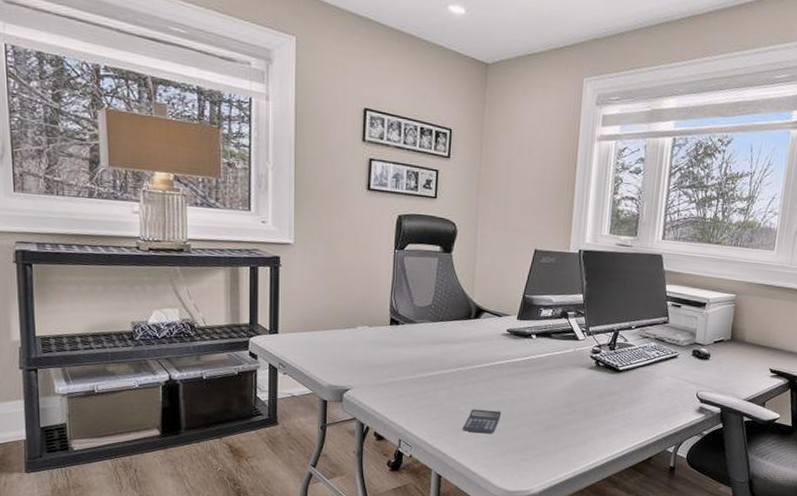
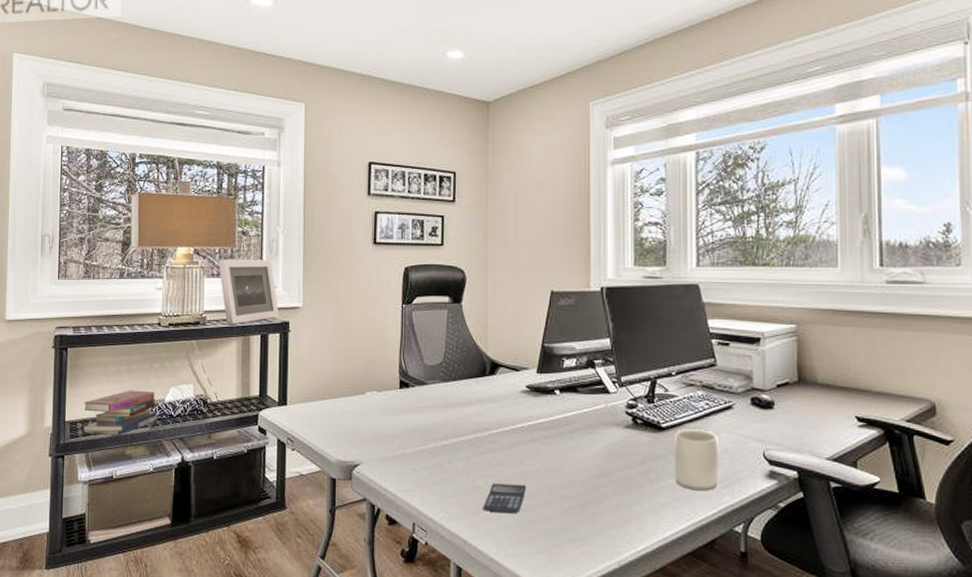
books: none [57,310,141,352] -> present [84,390,158,435]
picture frame: none [202,188,270,256] -> present [218,259,279,325]
mug: none [626,372,663,421] -> present [674,429,718,491]

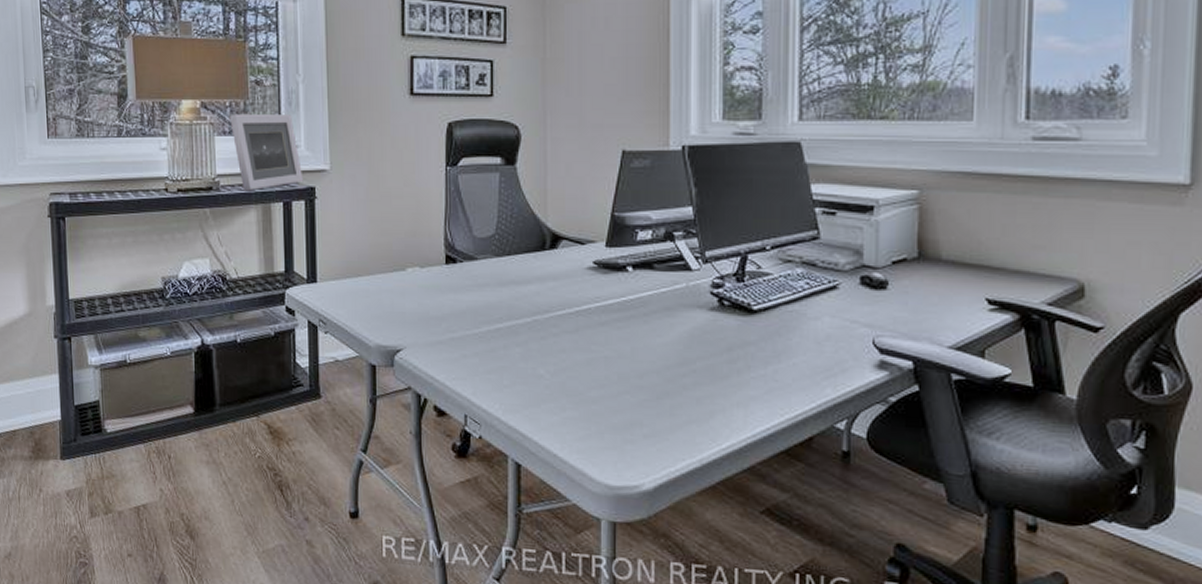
books: present [84,390,158,435] -> none [89,265,172,315]
calculator: present [483,483,527,513] -> none [544,372,595,405]
mug: present [674,429,718,491] -> none [766,312,819,383]

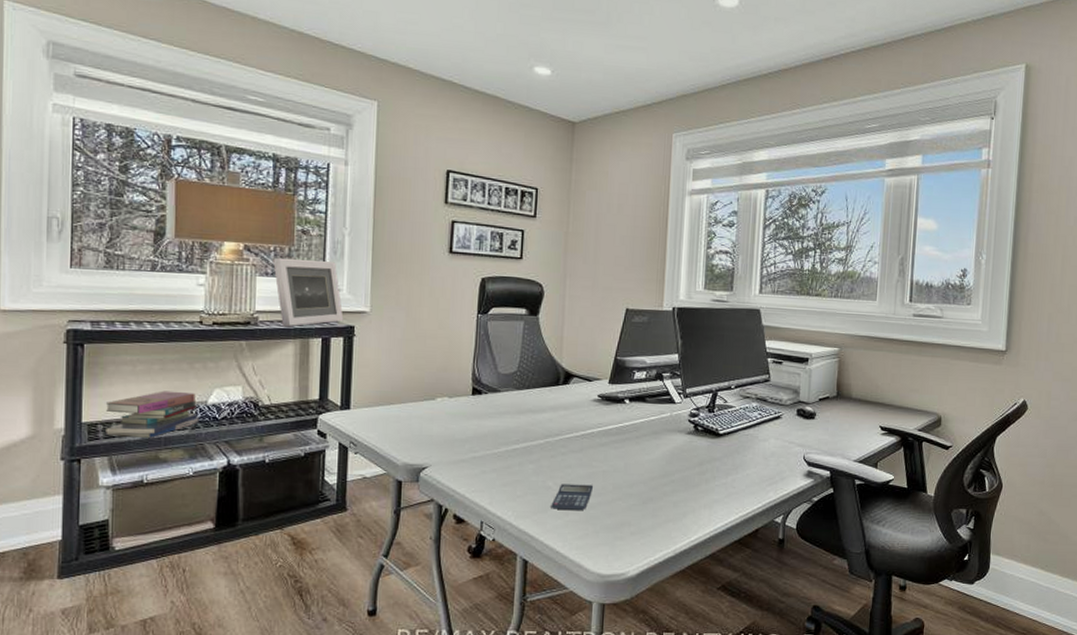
books: none [89,265,172,315] -> present [106,390,199,438]
calculator: none [544,372,595,405] -> present [551,484,594,510]

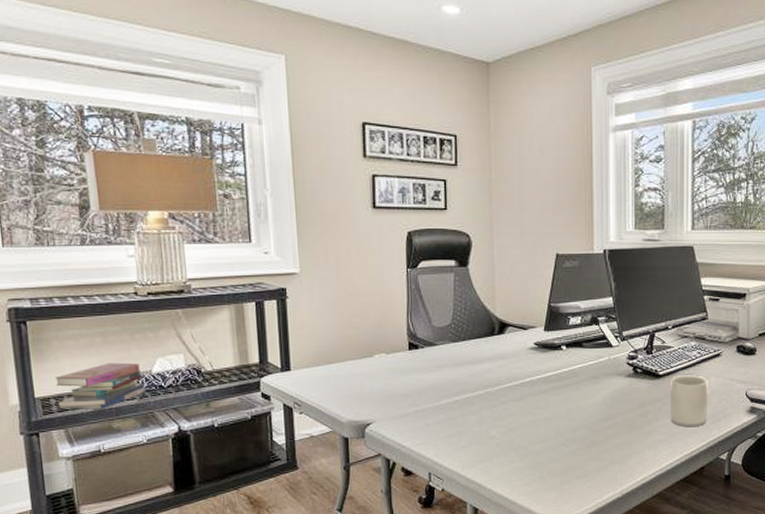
picture frame: present [273,257,344,327] -> none [199,223,275,293]
calculator: present [551,484,594,510] -> none [496,432,537,457]
mug: none [728,436,767,489] -> present [669,375,708,427]

